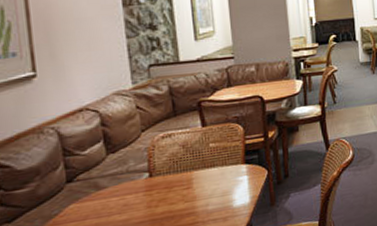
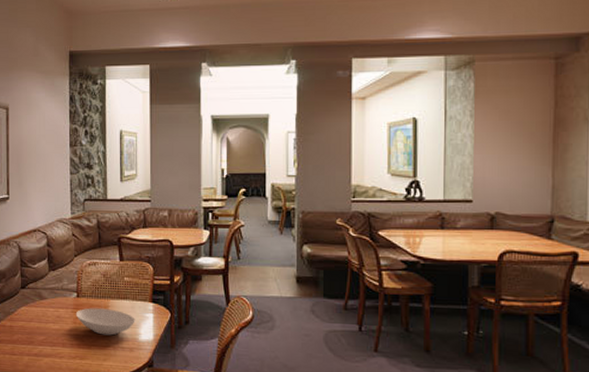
bowl: none [149,180,227,212] -> present [75,308,135,336]

